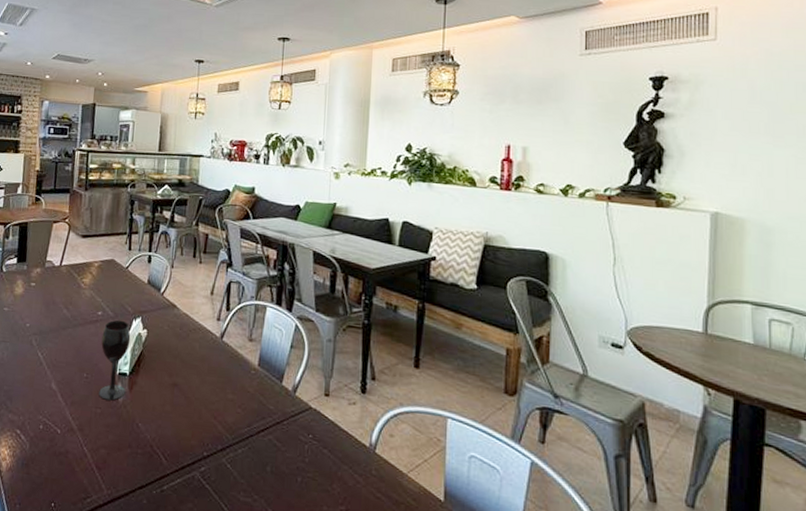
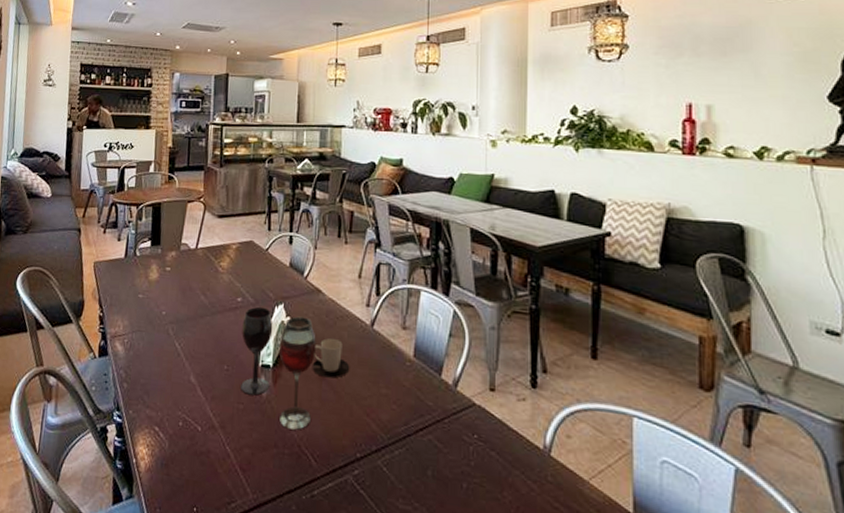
wineglass: none [134,329,170,432] -> present [279,316,316,430]
cup: none [165,349,200,385] -> present [312,338,350,378]

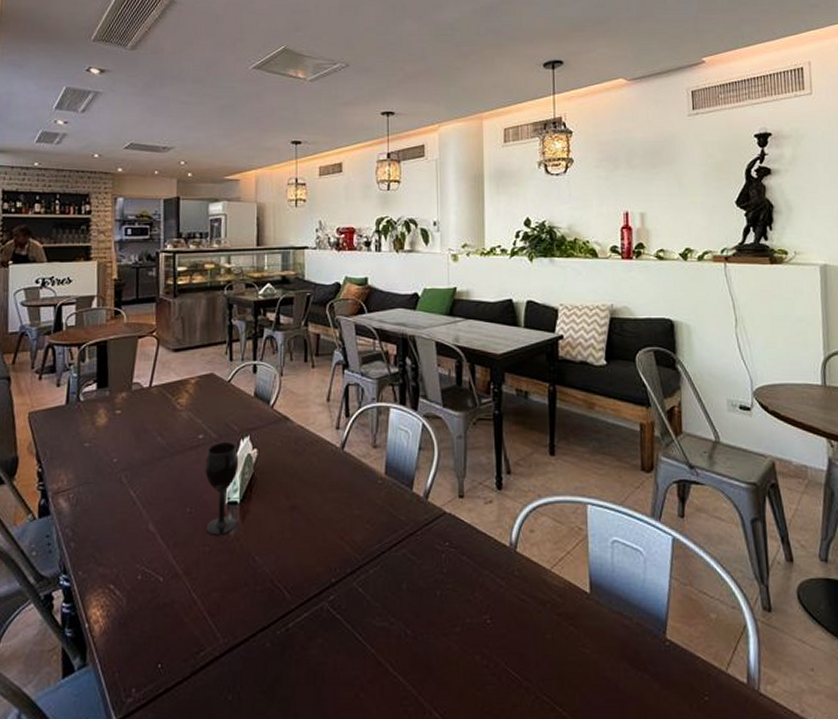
wineglass: present [279,316,316,430] -> none [247,447,285,565]
cup: present [312,338,350,378] -> none [282,466,322,506]

